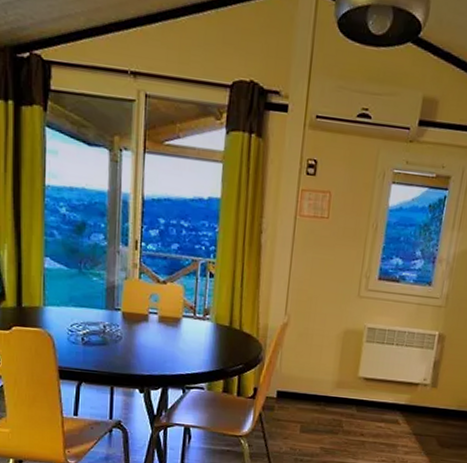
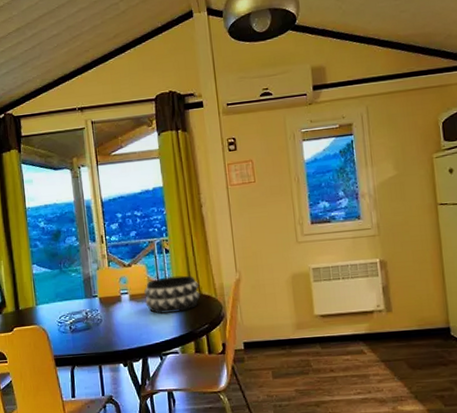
decorative bowl: none [176,304,242,346] -> present [144,275,201,314]

